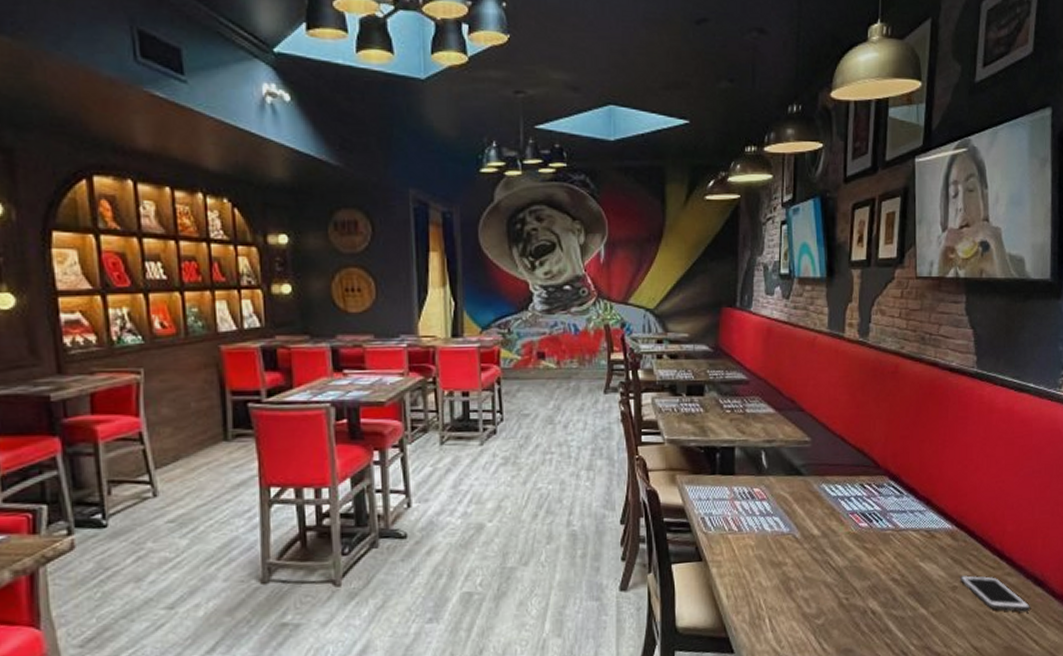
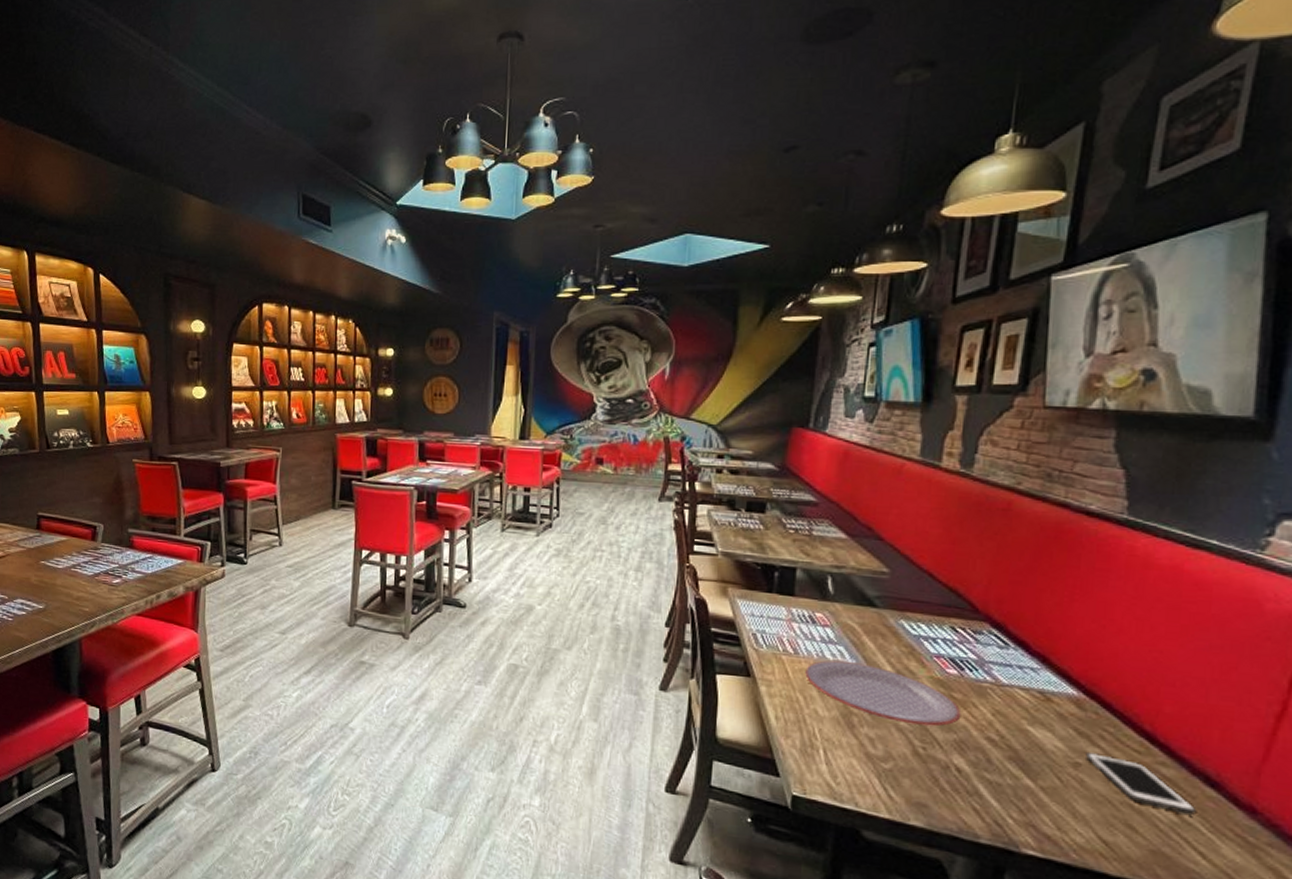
plate: none [749,530,873,579] -> present [805,660,961,726]

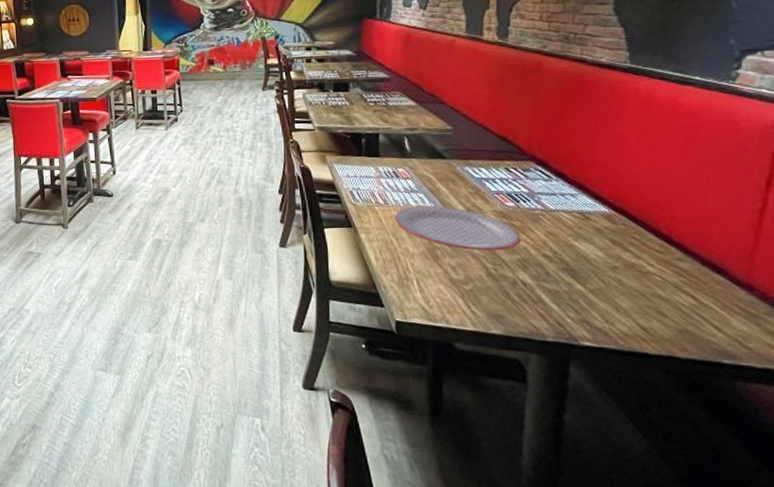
cell phone: present [1086,752,1197,815] -> none [621,257,710,297]

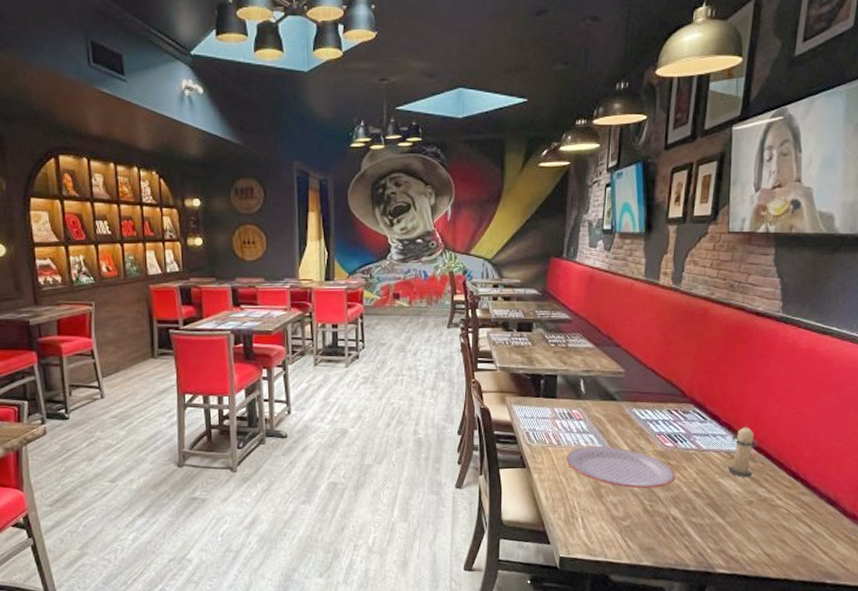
candle: none [582,183,617,240] -> present [727,424,758,477]

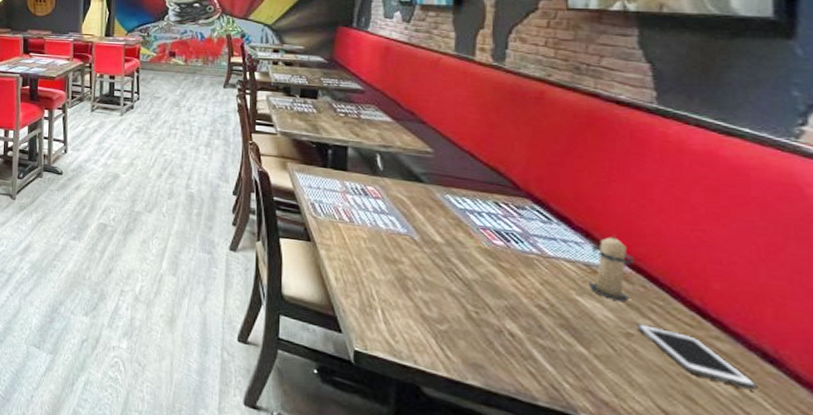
plate: present [566,446,676,489] -> none [361,229,511,293]
cell phone: none [756,492,823,527] -> present [637,324,758,390]

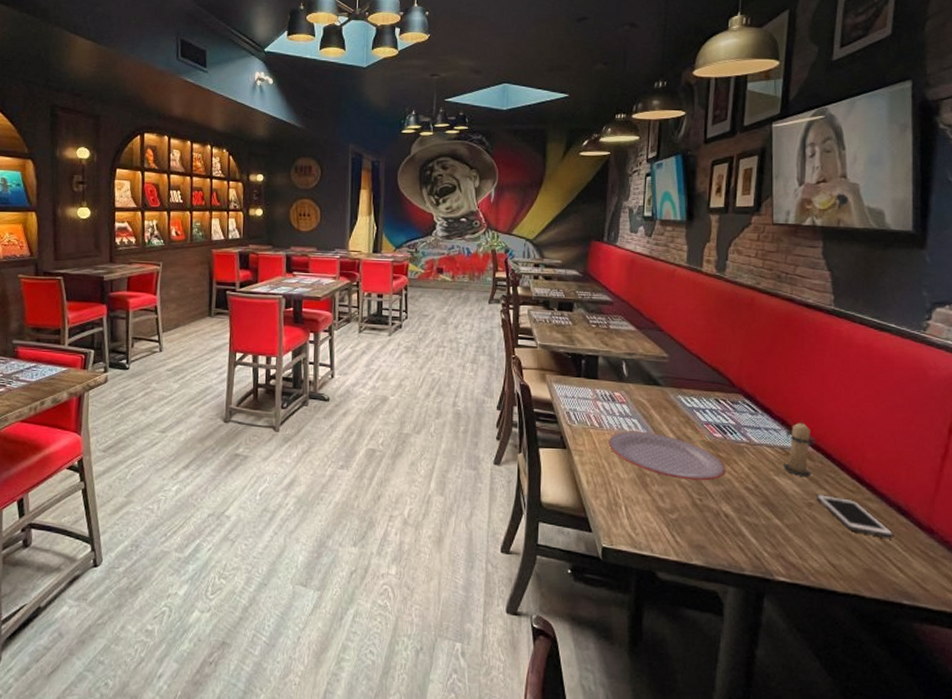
plate: none [361,229,511,293] -> present [608,431,726,481]

